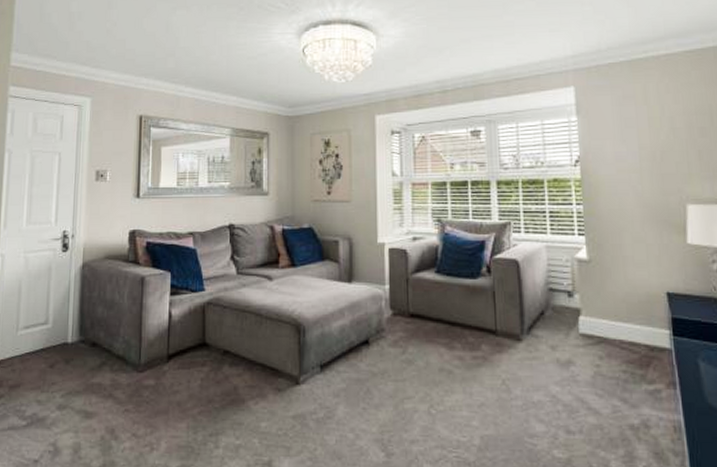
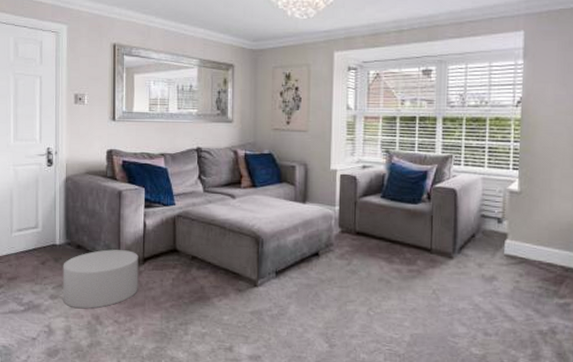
pouf: none [73,346,162,421] -> present [63,249,138,309]

